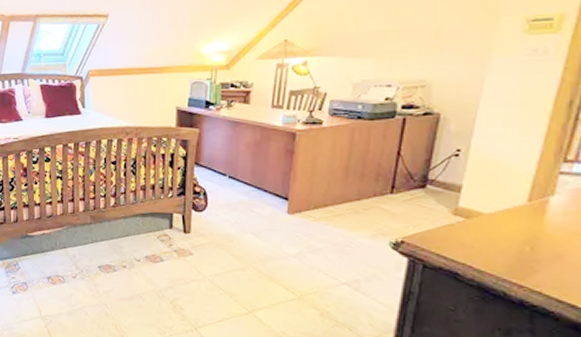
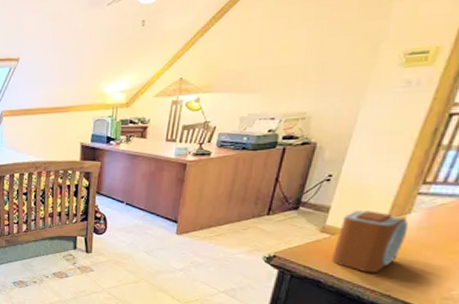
alarm clock: none [468,191,554,265] -> present [331,210,409,273]

